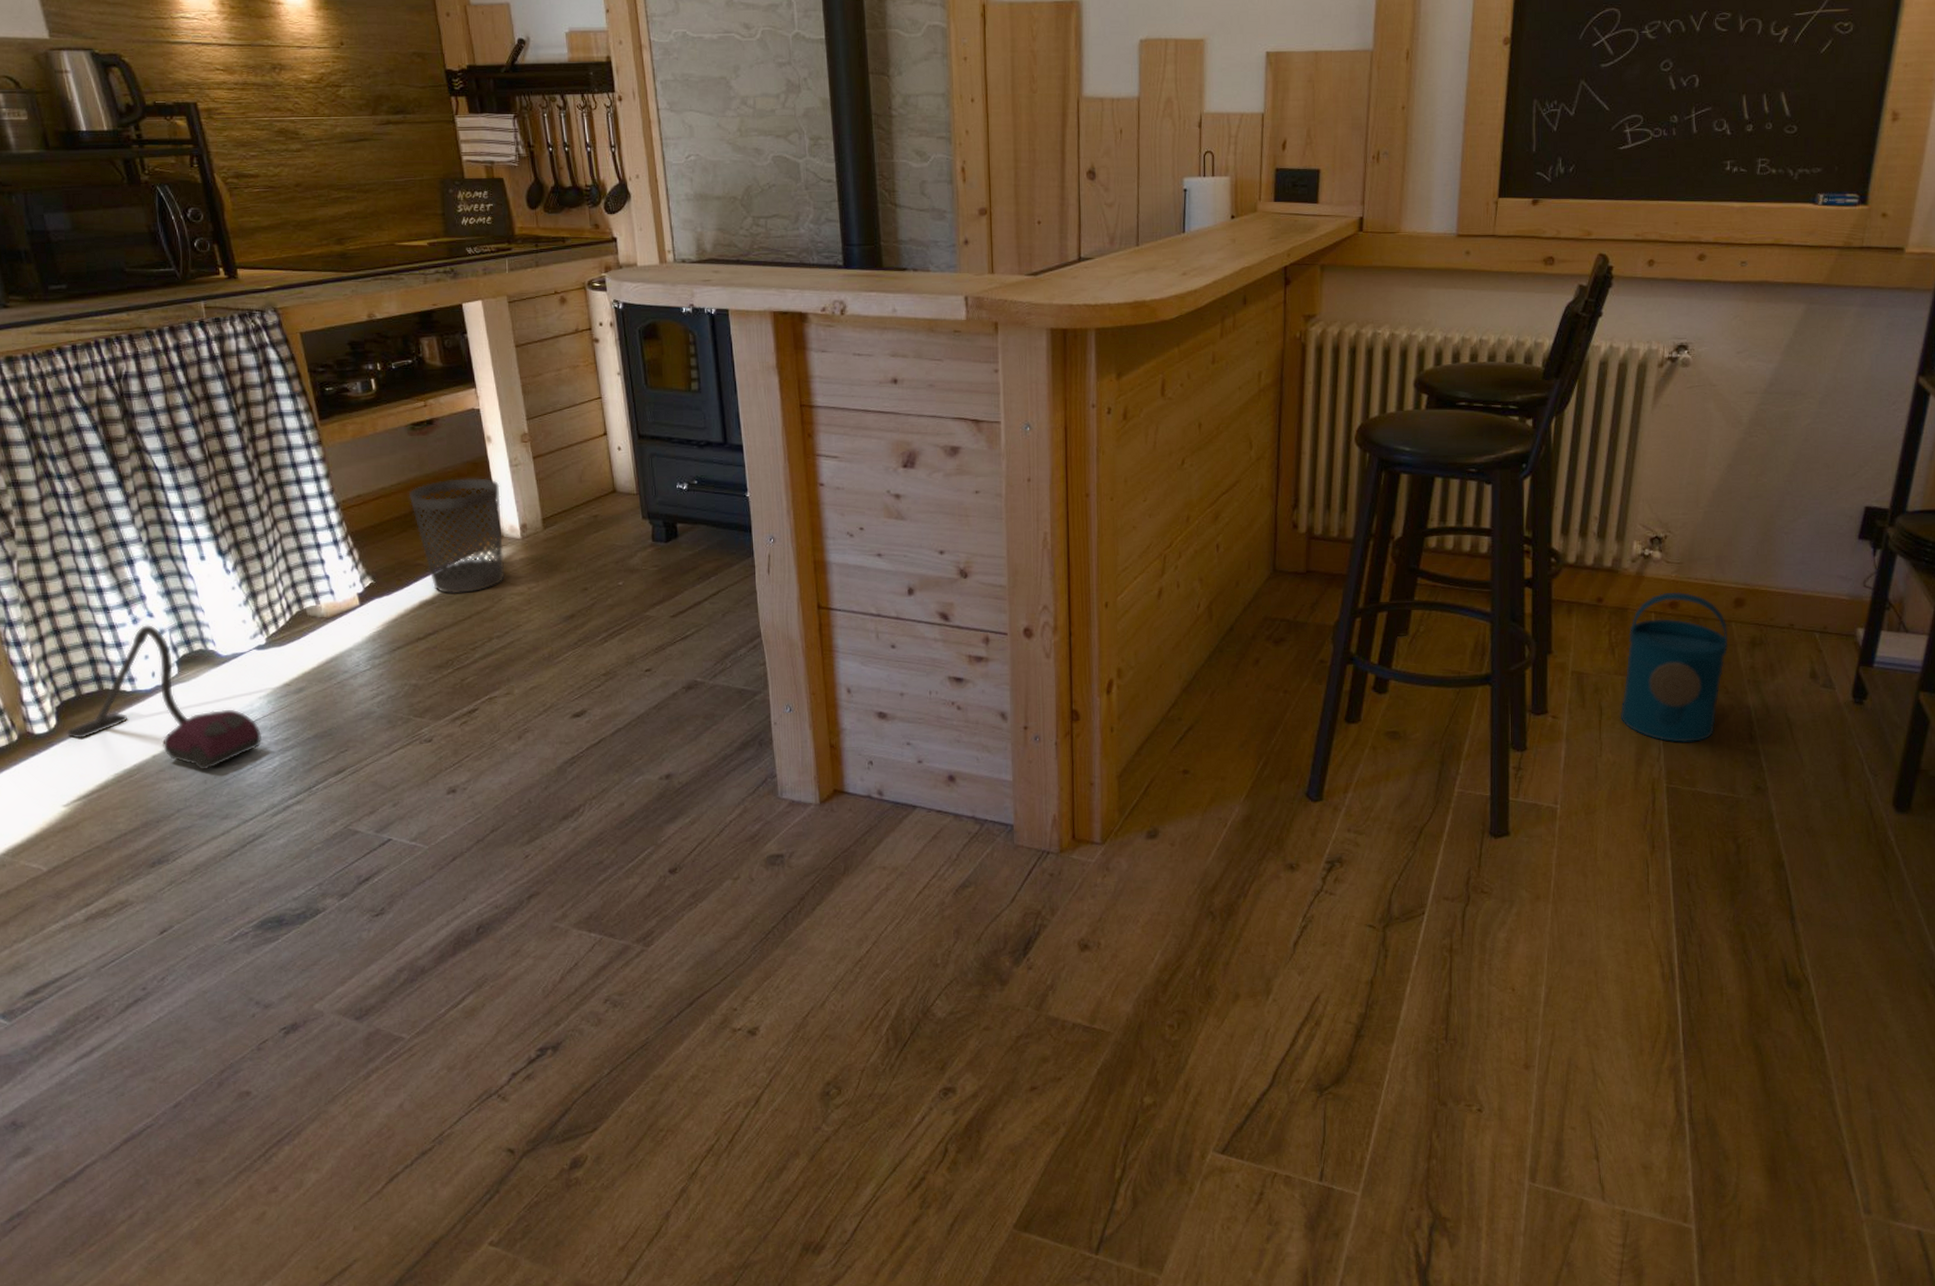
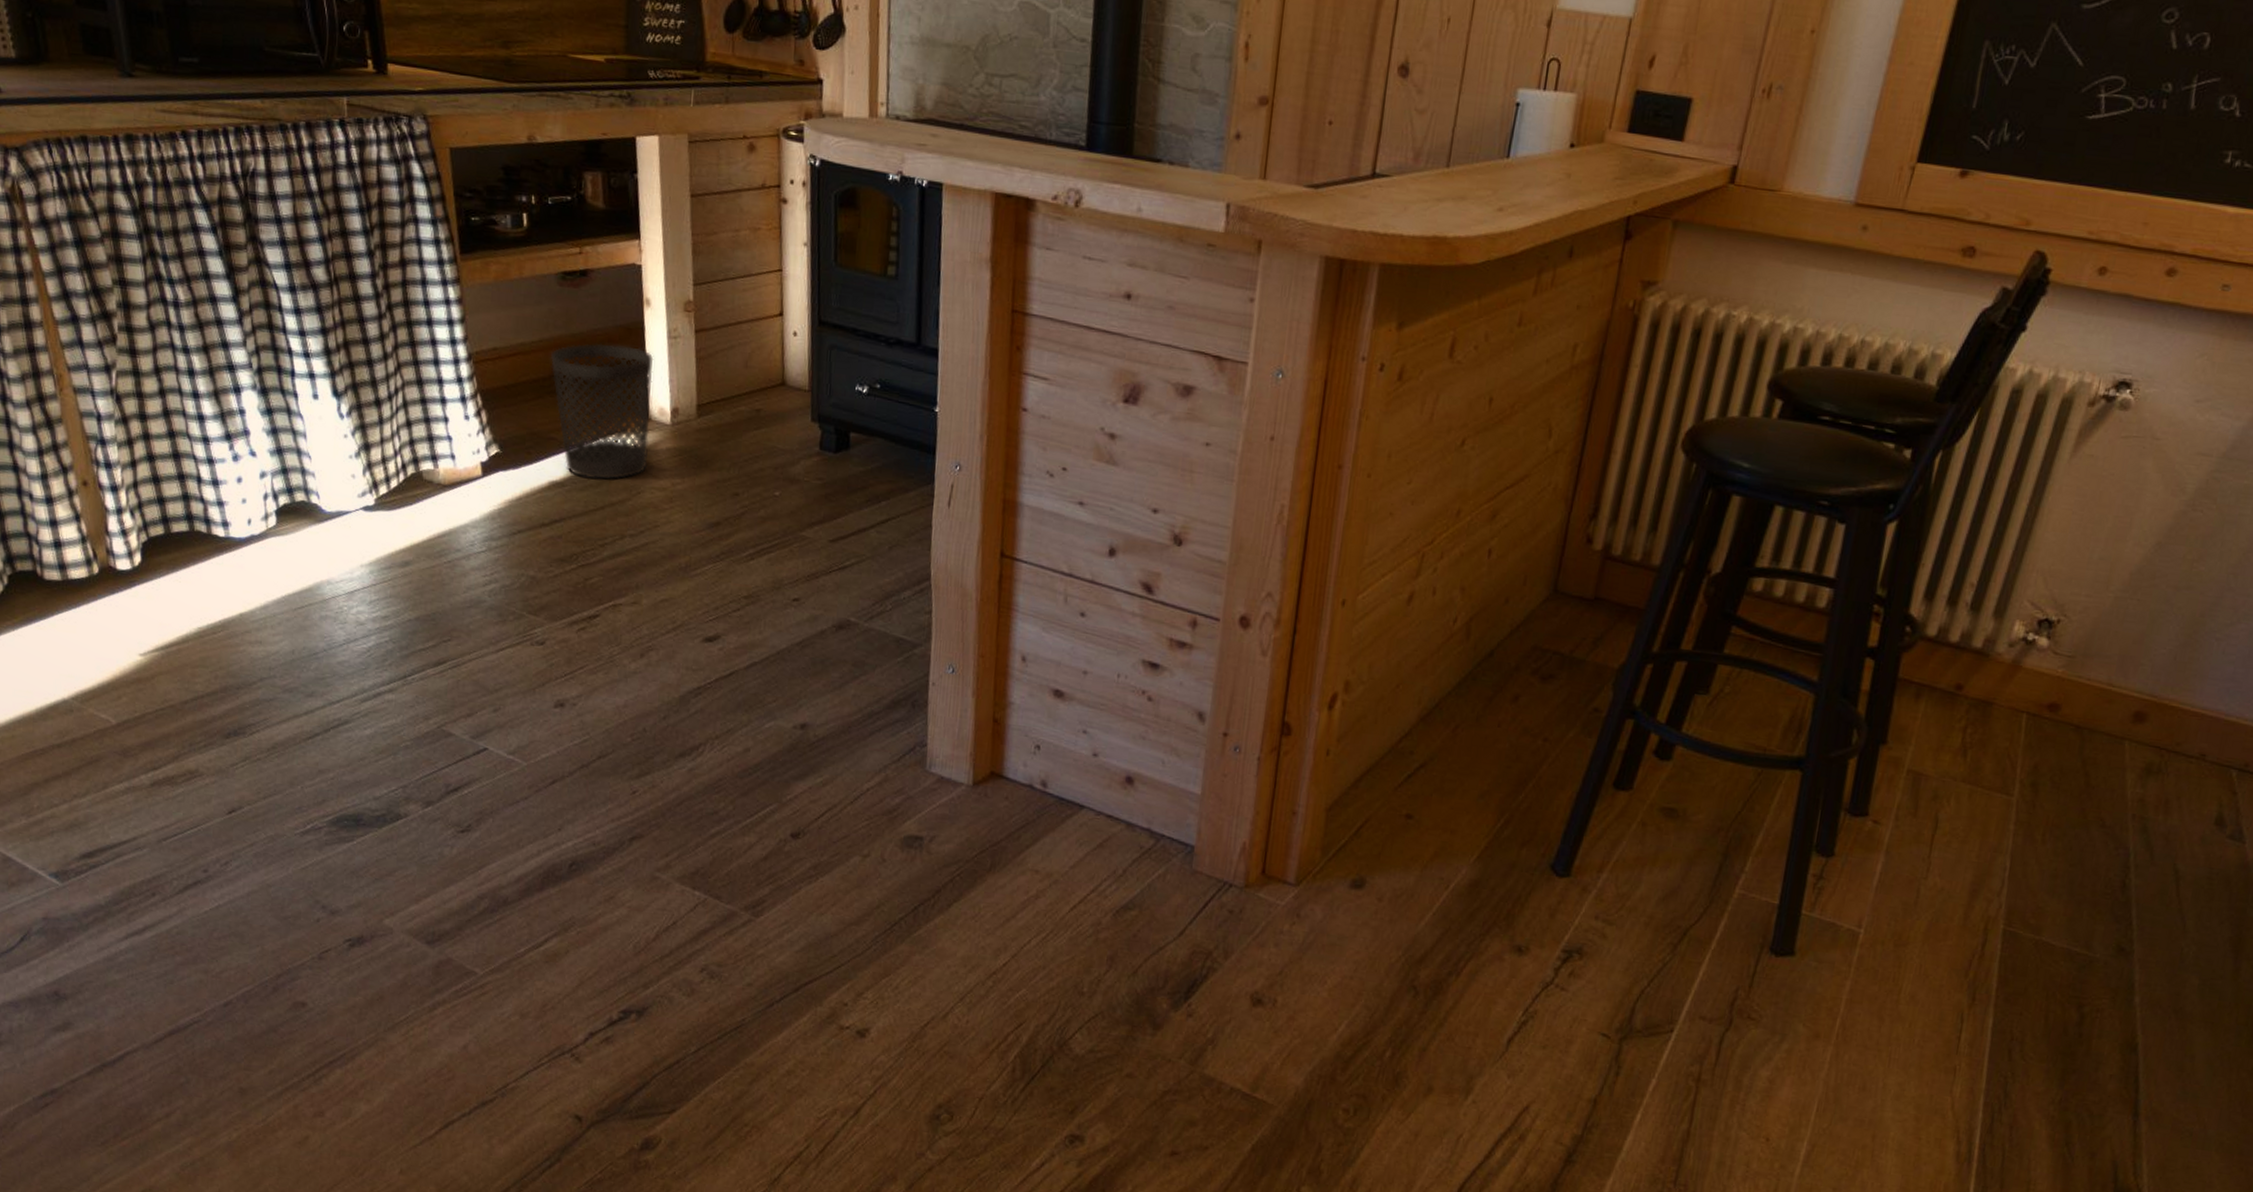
vacuum cleaner: present [67,625,263,770] -> none [151,464,360,639]
watering can: present [1620,591,1728,743] -> none [1960,689,2119,881]

